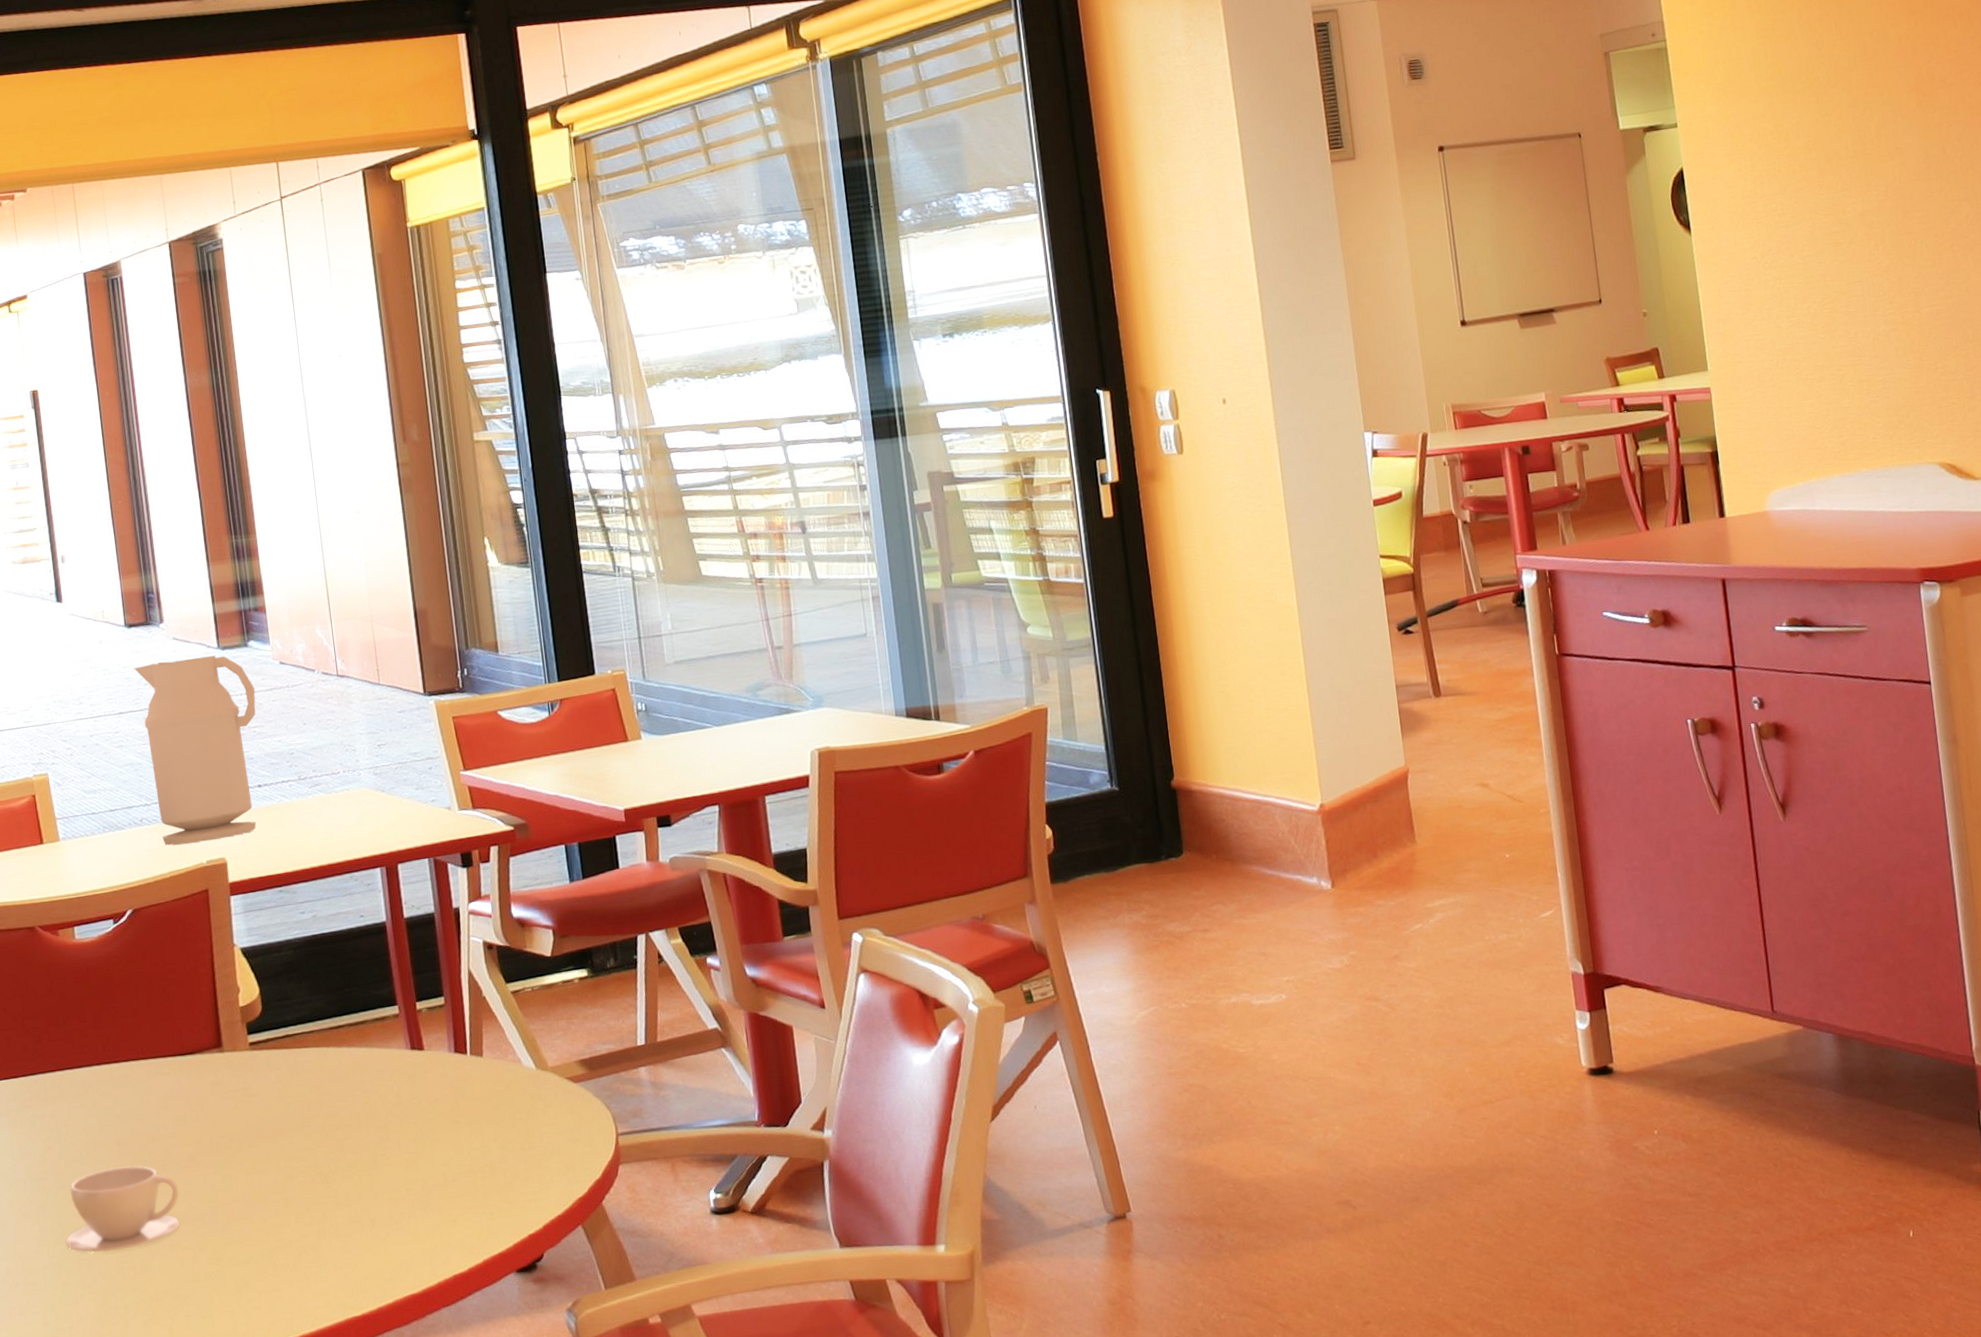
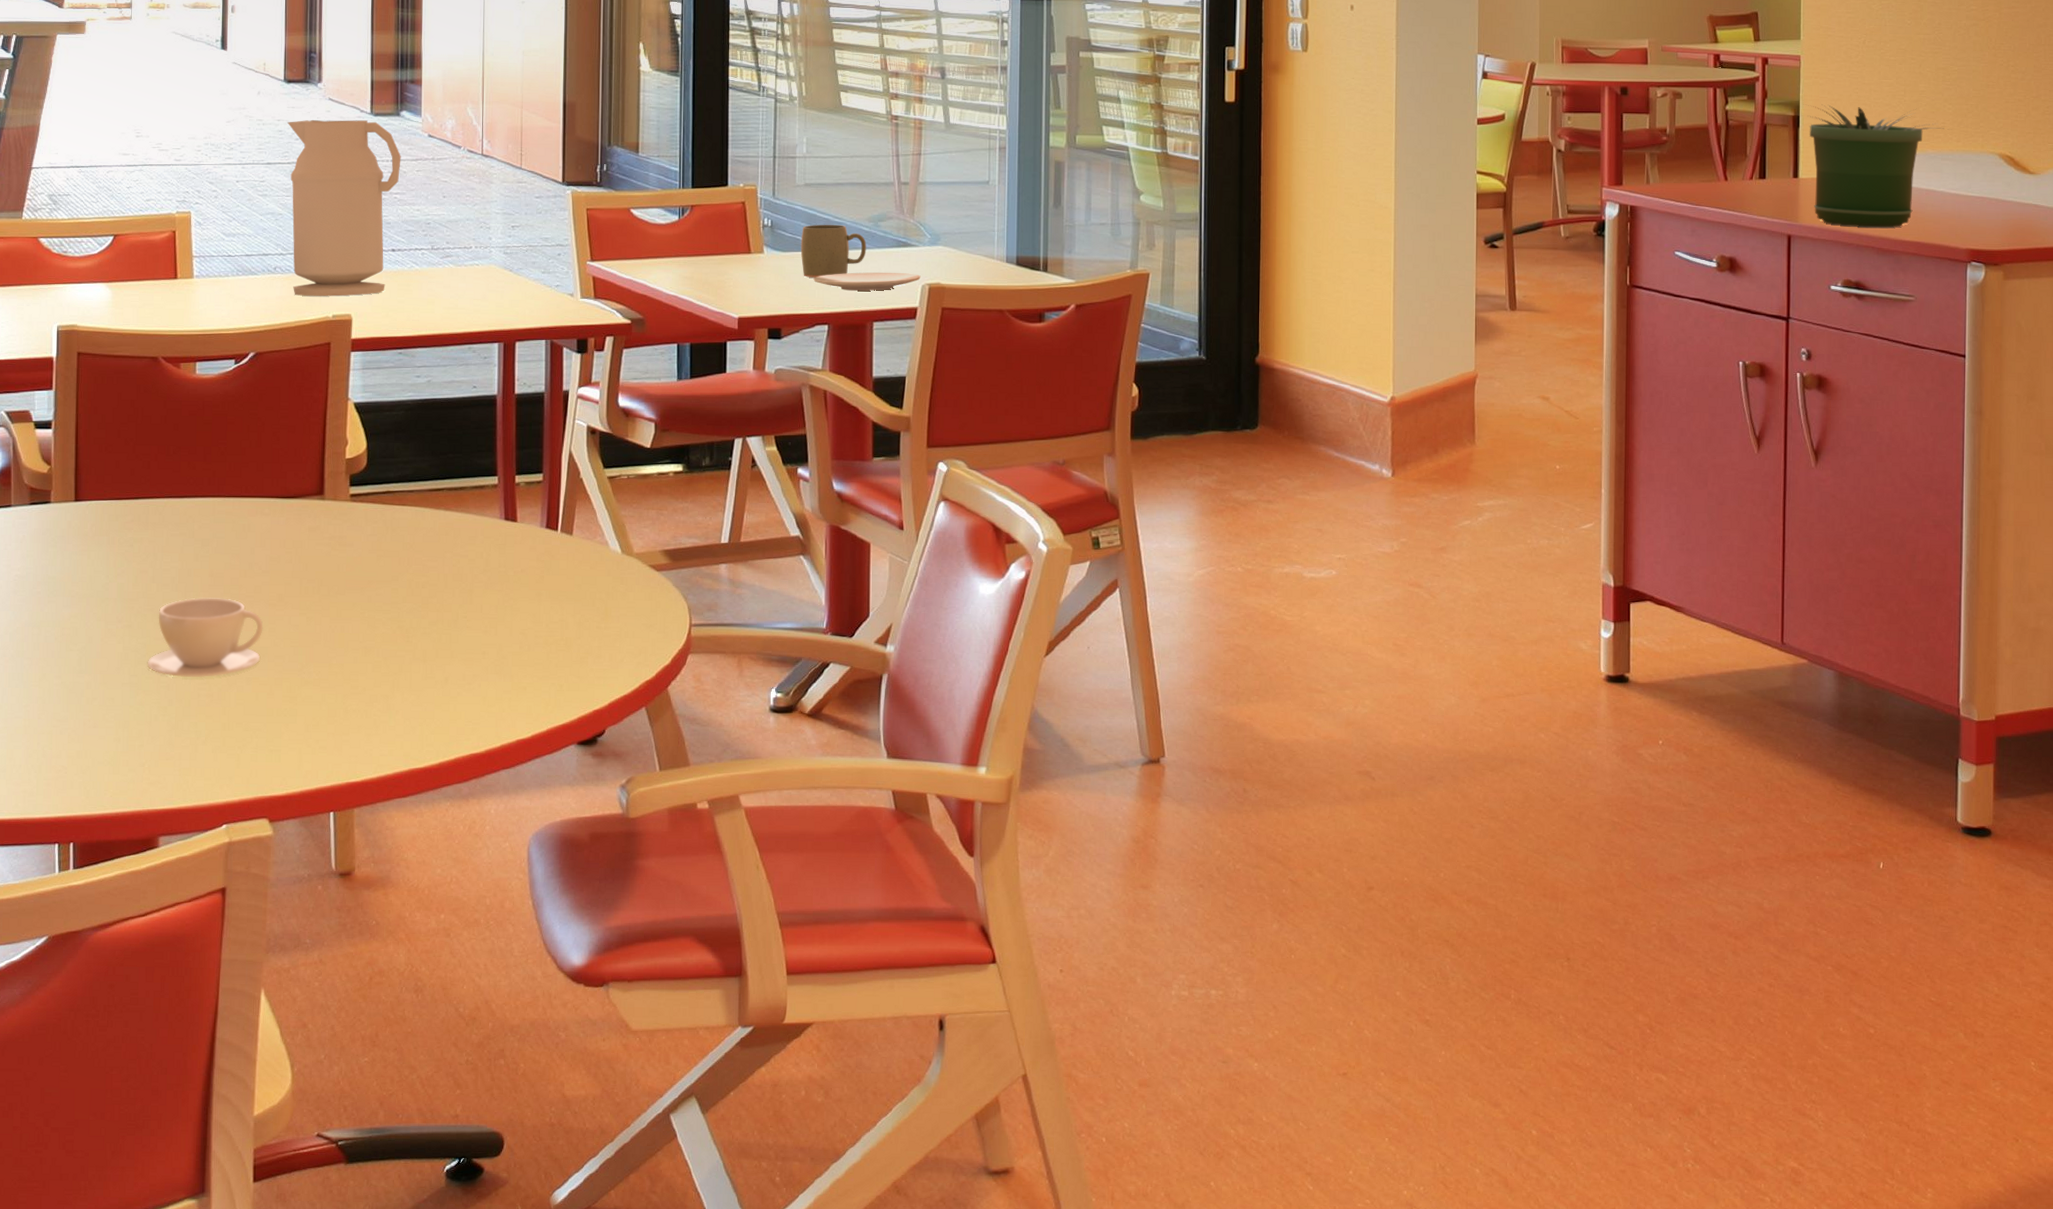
mug: none [678,699,748,759] -> present [800,224,867,278]
plate: none [696,740,809,767] -> present [813,272,921,291]
planter: none [1725,427,1882,562] -> present [1807,104,1949,228]

